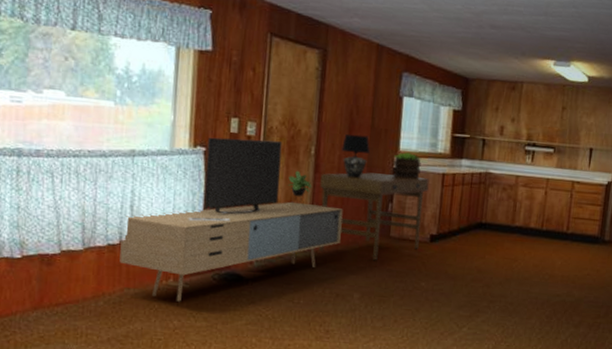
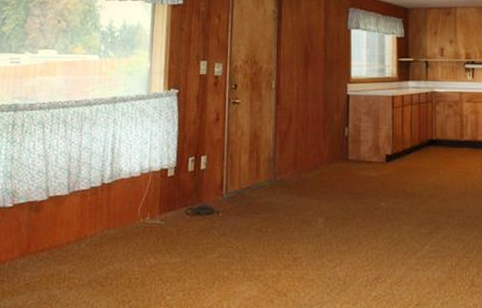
media console: present [119,137,343,302] -> none [101,78,304,239]
desk: present [319,172,430,261] -> none [280,100,381,185]
table lamp: present [341,134,370,179] -> none [299,66,325,107]
potted plant: present [393,152,422,180] -> none [347,79,372,104]

